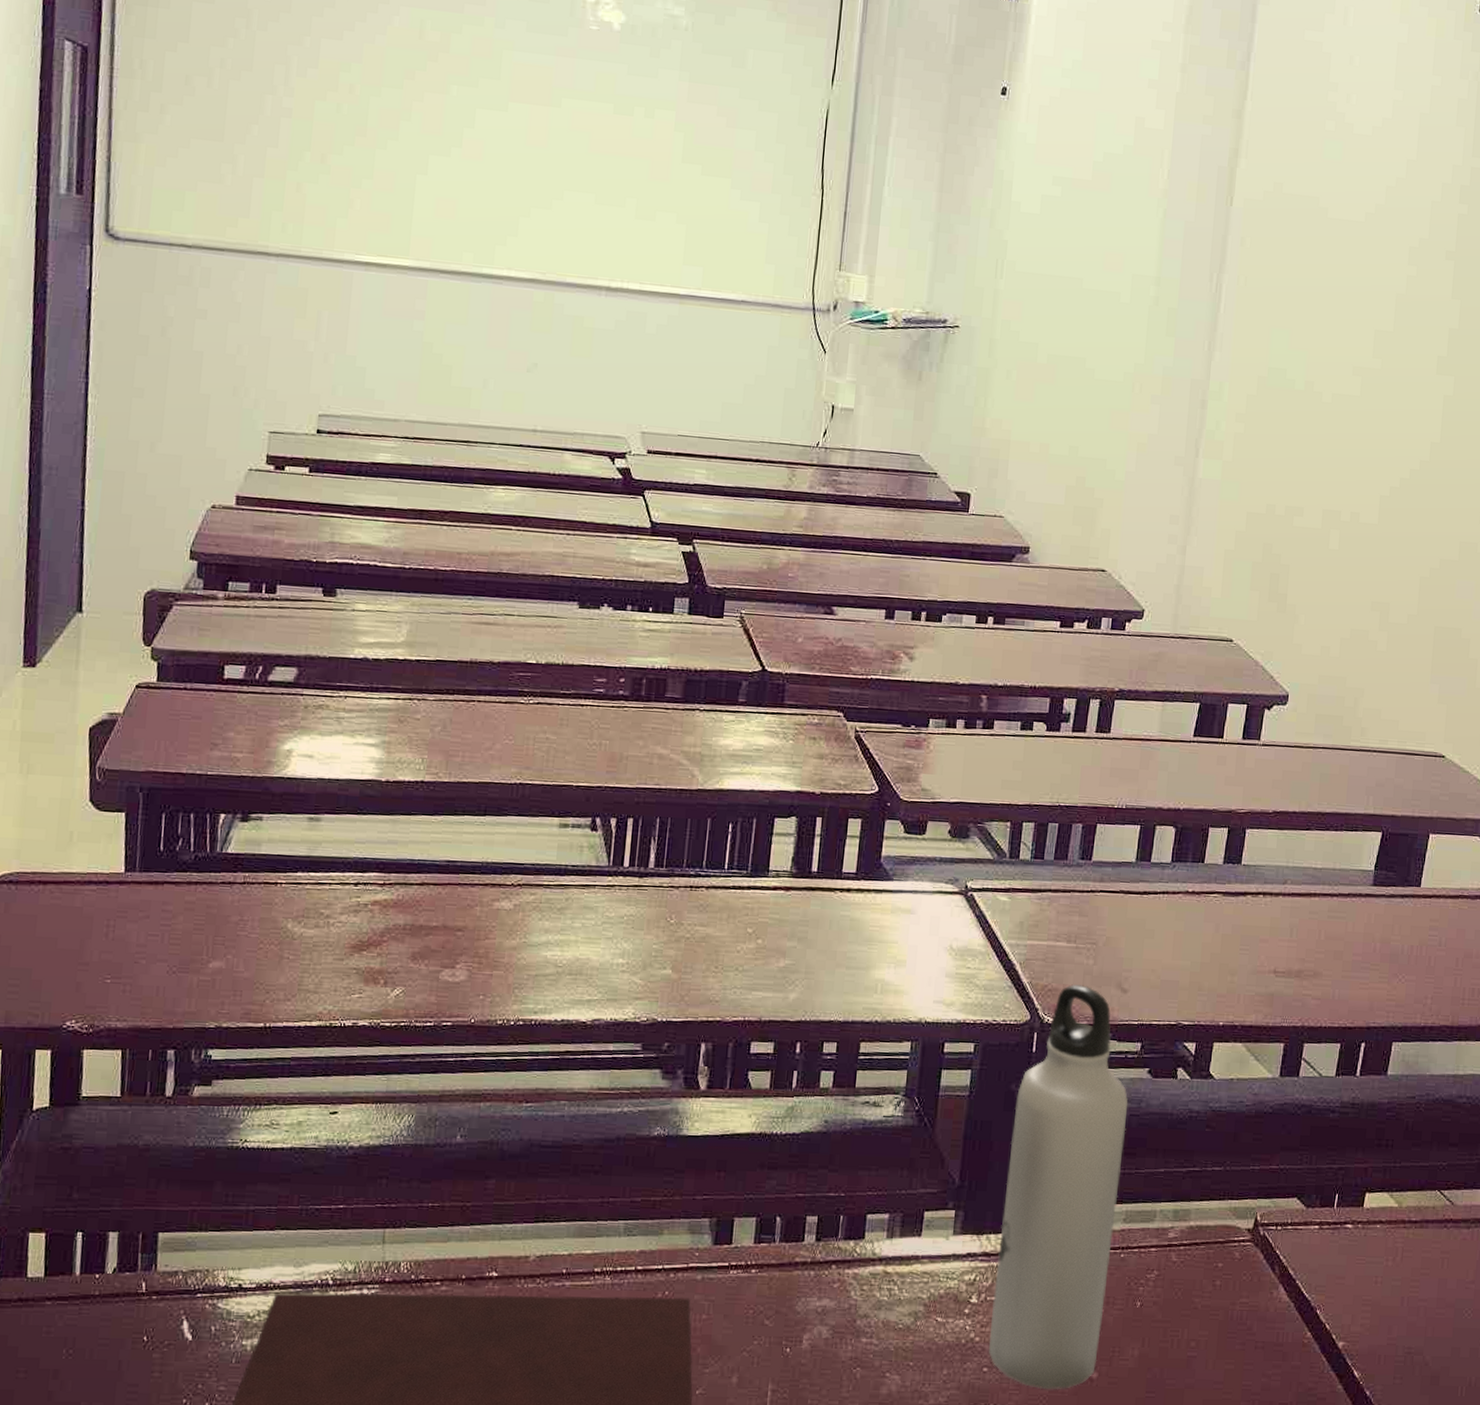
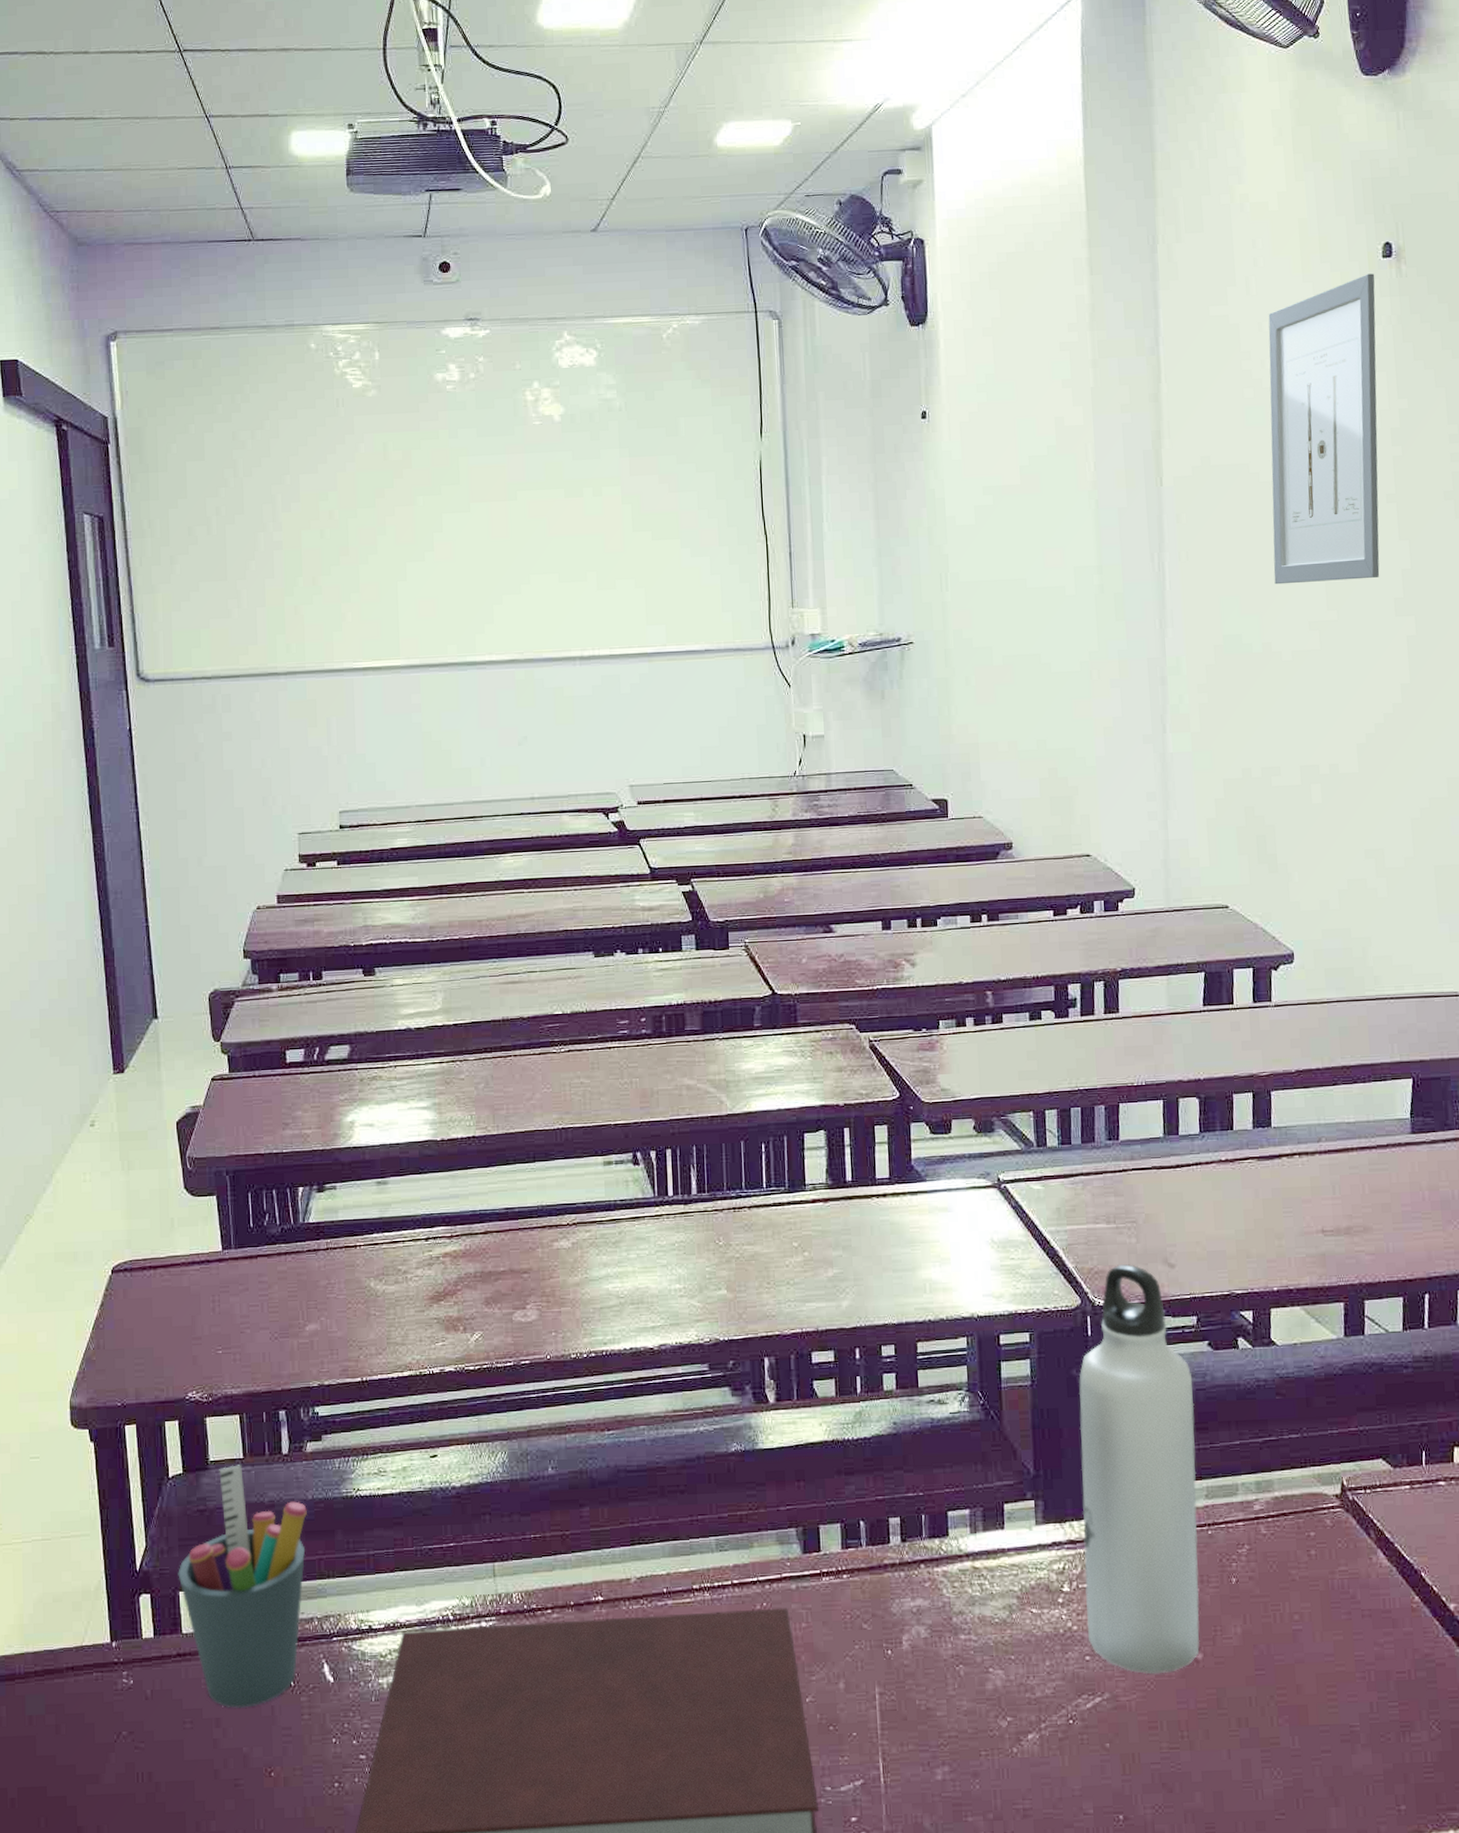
pen holder: none [29,1103,186,1361] -> present [178,1464,307,1708]
wall art: none [1326,25,1469,333] -> present [1268,273,1380,585]

